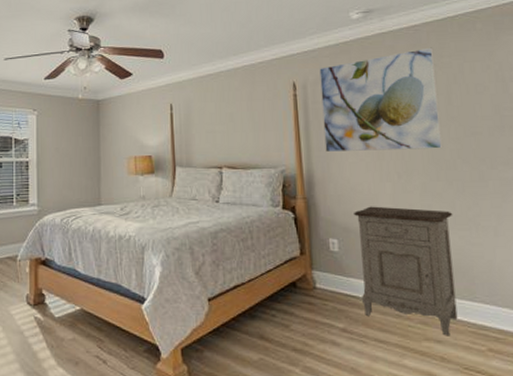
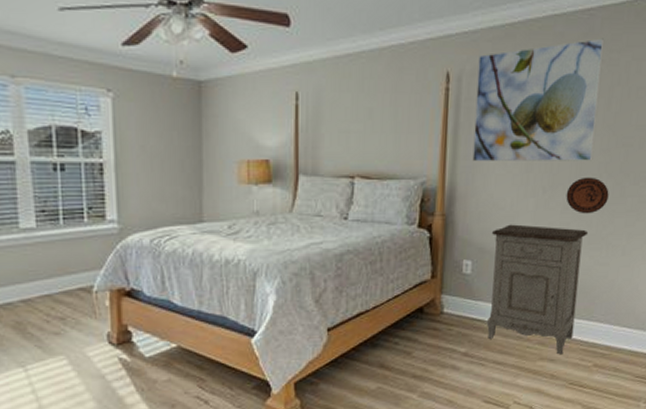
decorative plate: none [422,162,468,197] -> present [566,177,609,214]

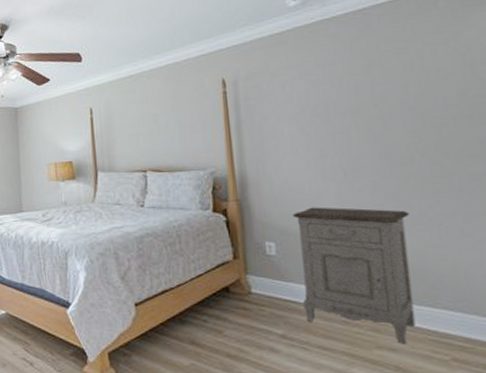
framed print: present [472,38,605,162] -> none [252,31,398,152]
decorative plate: present [566,177,609,214] -> none [372,158,428,195]

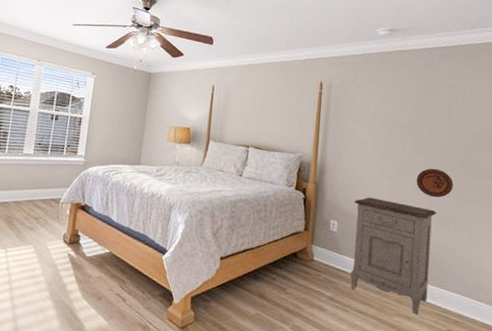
decorative plate: none [372,158,428,195] -> present [416,168,453,198]

